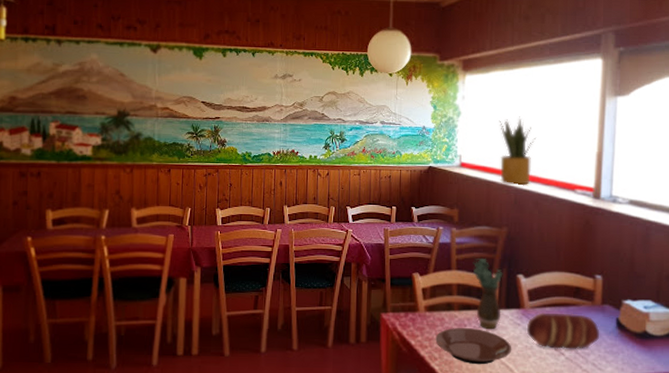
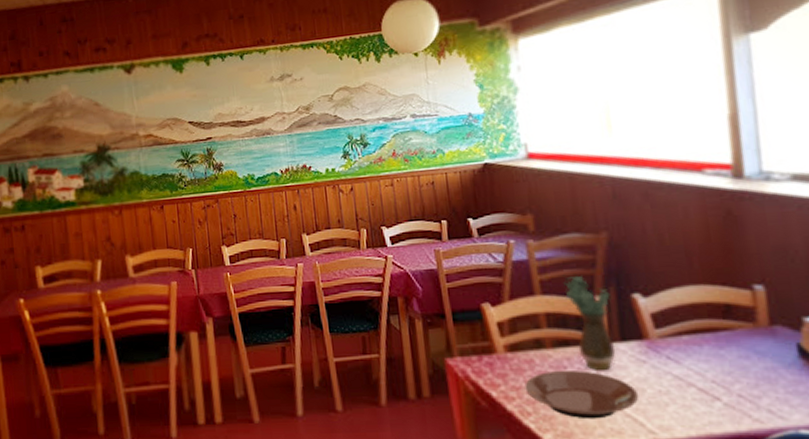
planter: present [499,116,537,186] -> none [574,81,633,174]
bread loaf: present [526,312,600,349] -> none [656,341,774,392]

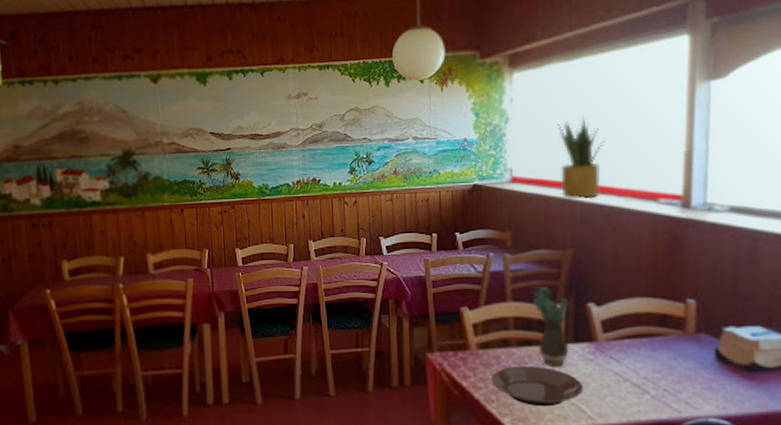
planter: none [574,81,633,174] -> present [557,116,606,199]

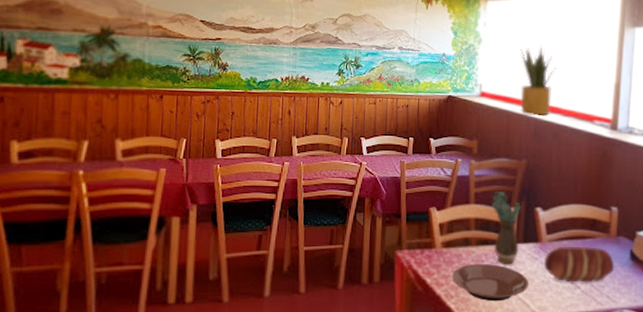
bread loaf: none [601,345,695,386] -> present [543,246,615,282]

